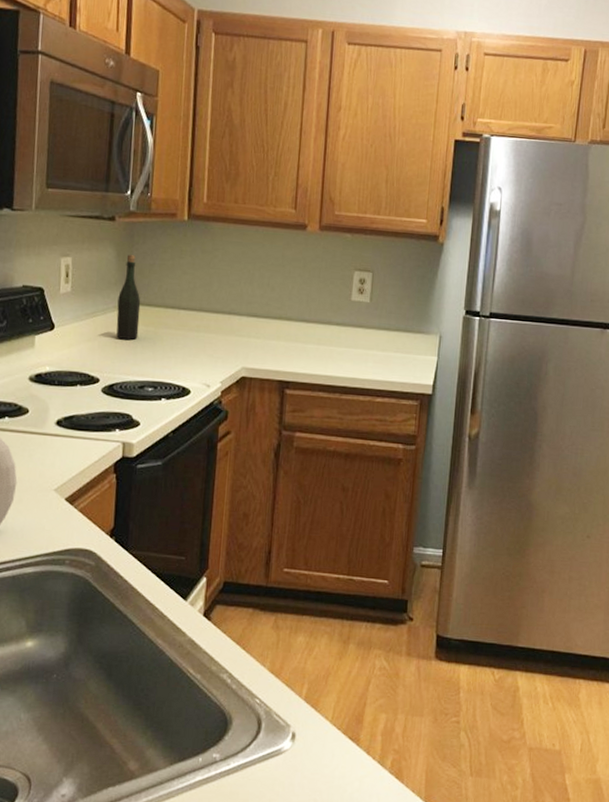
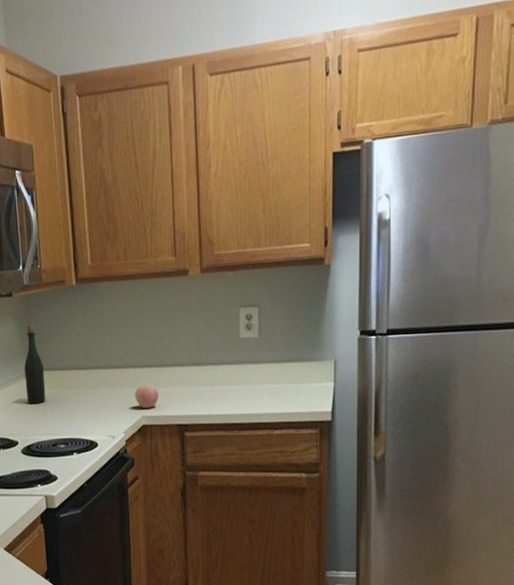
apple: none [237,334,262,360] -> present [135,384,159,409]

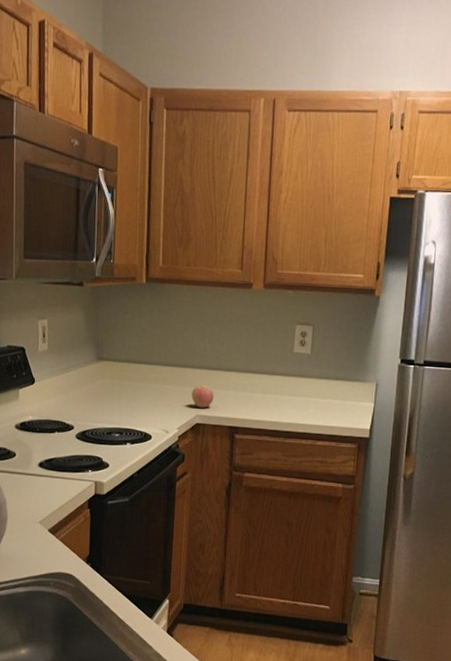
bottle: present [24,325,46,403] -> none [86,316,107,391]

